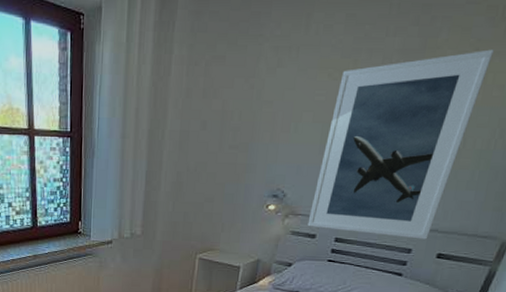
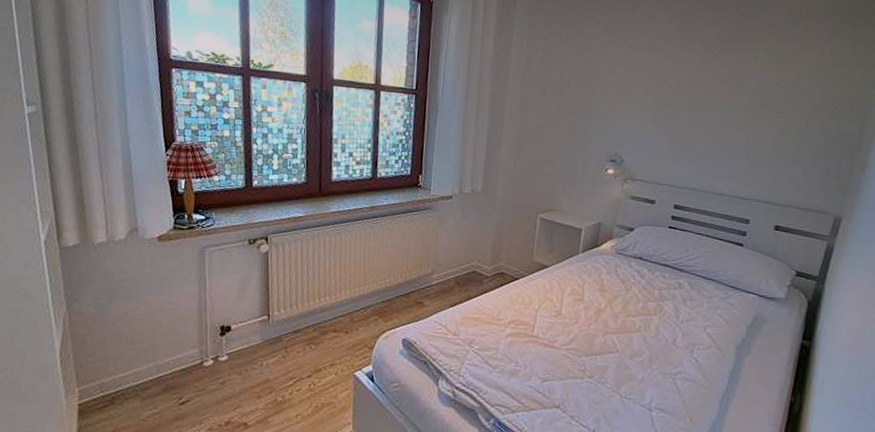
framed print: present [307,49,494,240] -> none [646,44,799,211]

